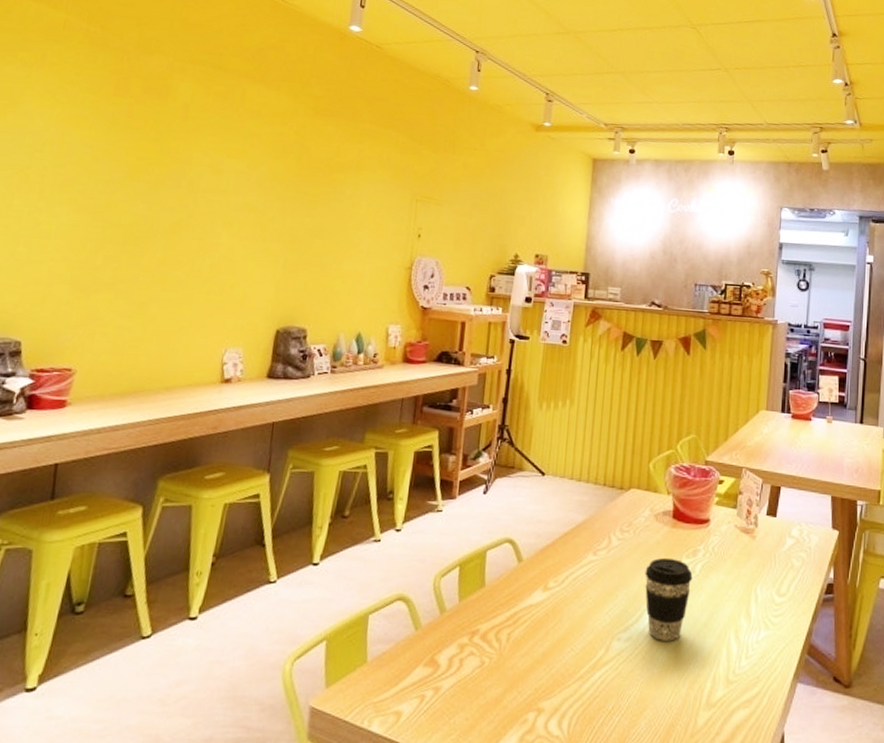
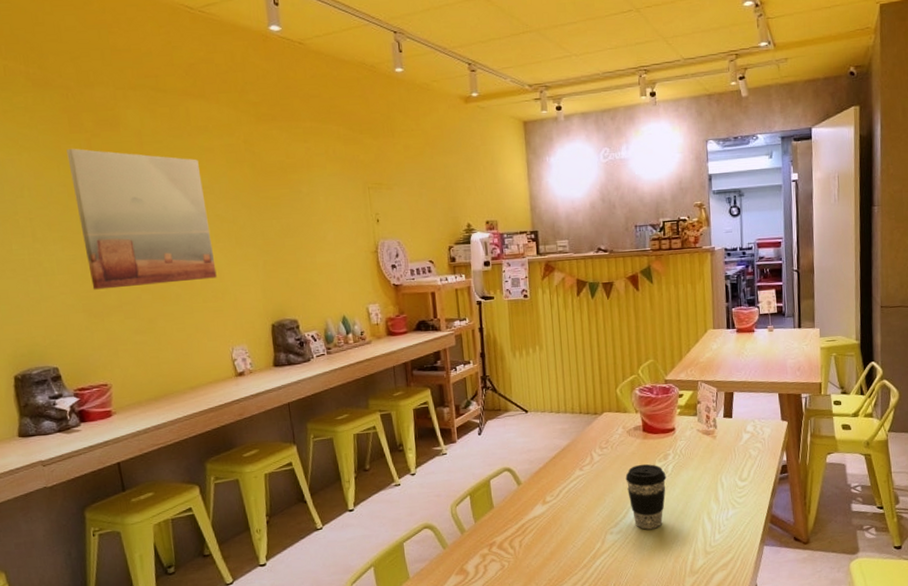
wall art: none [88,111,242,270] -> present [66,149,217,290]

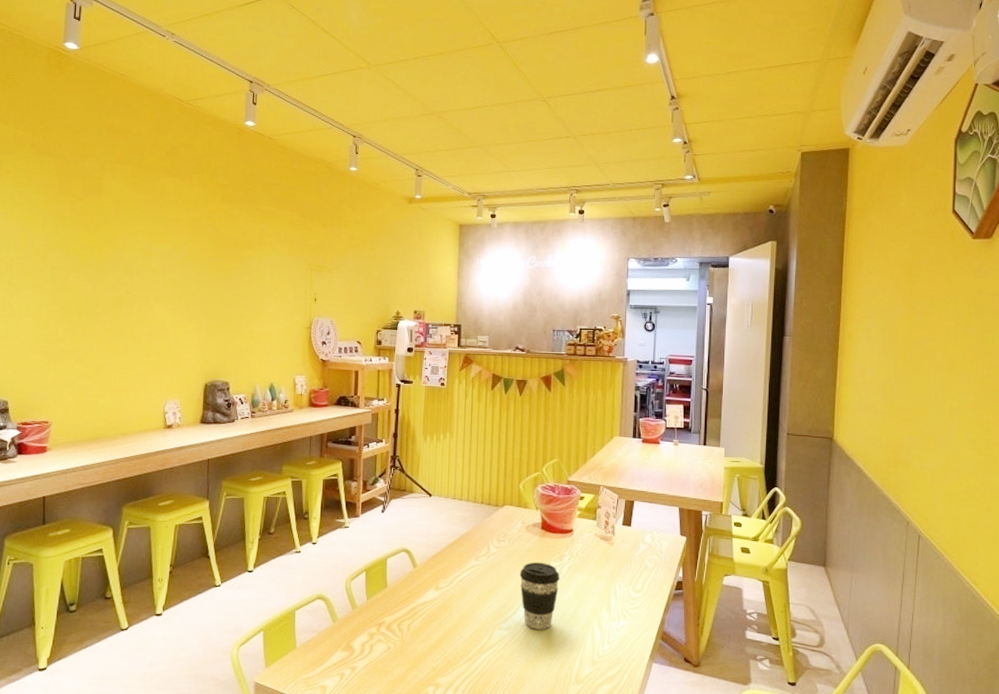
wall art: present [66,149,217,290] -> none [52,209,165,336]

